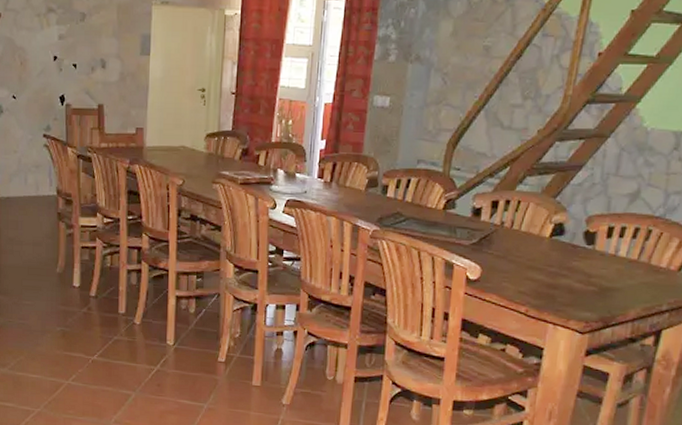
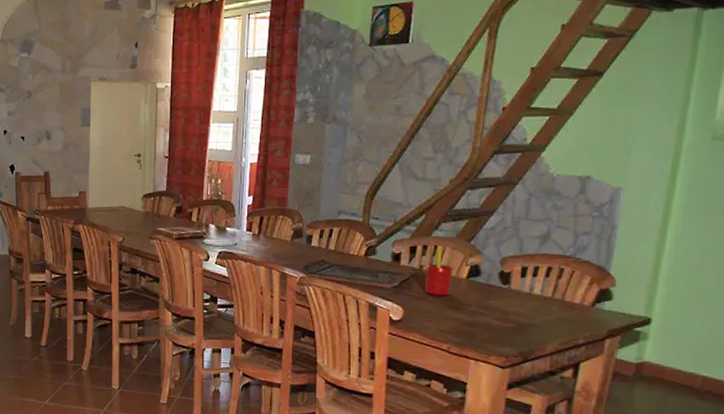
straw: none [504,201,536,255] -> present [424,246,453,295]

